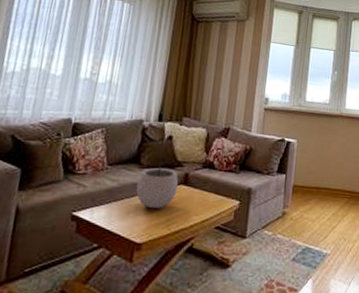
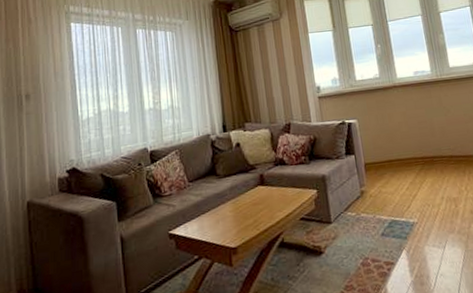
plant pot: present [136,158,179,209] -> none [218,164,257,214]

